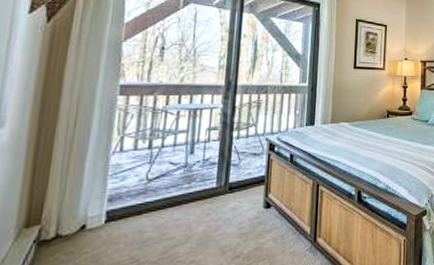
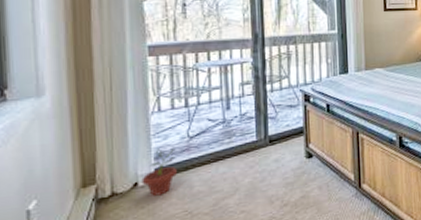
potted plant: none [90,189,132,241] -> present [142,147,177,196]

